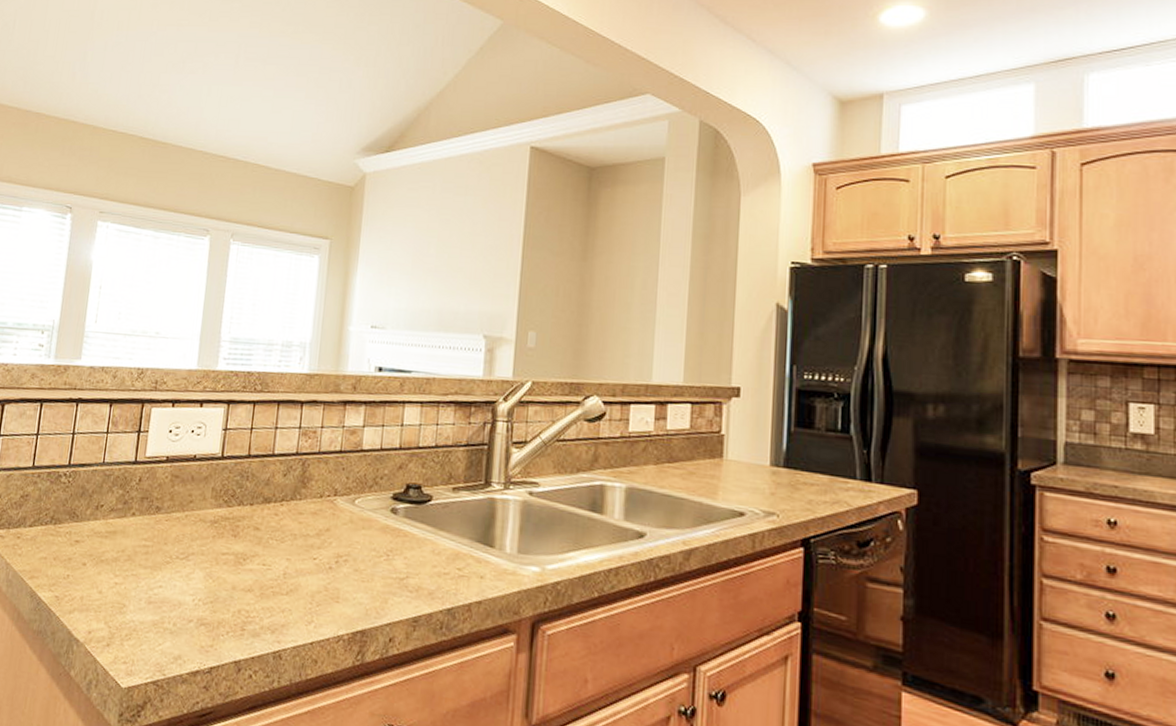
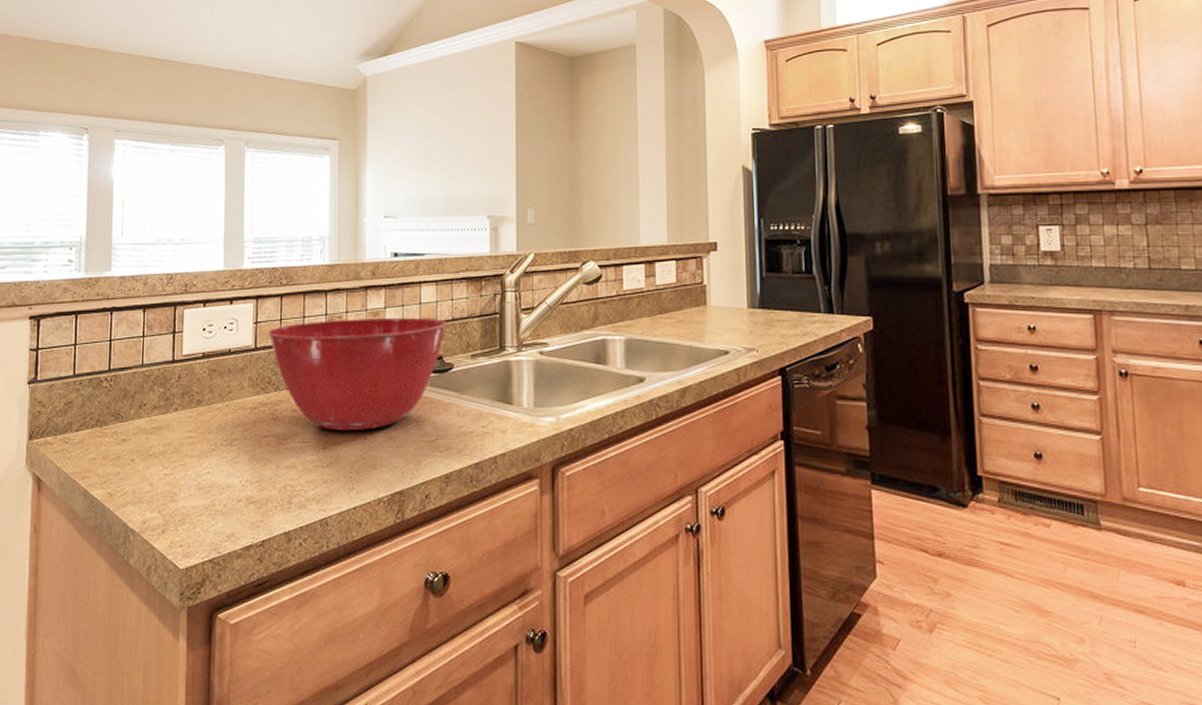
mixing bowl: none [235,434,430,559] -> present [267,317,447,431]

